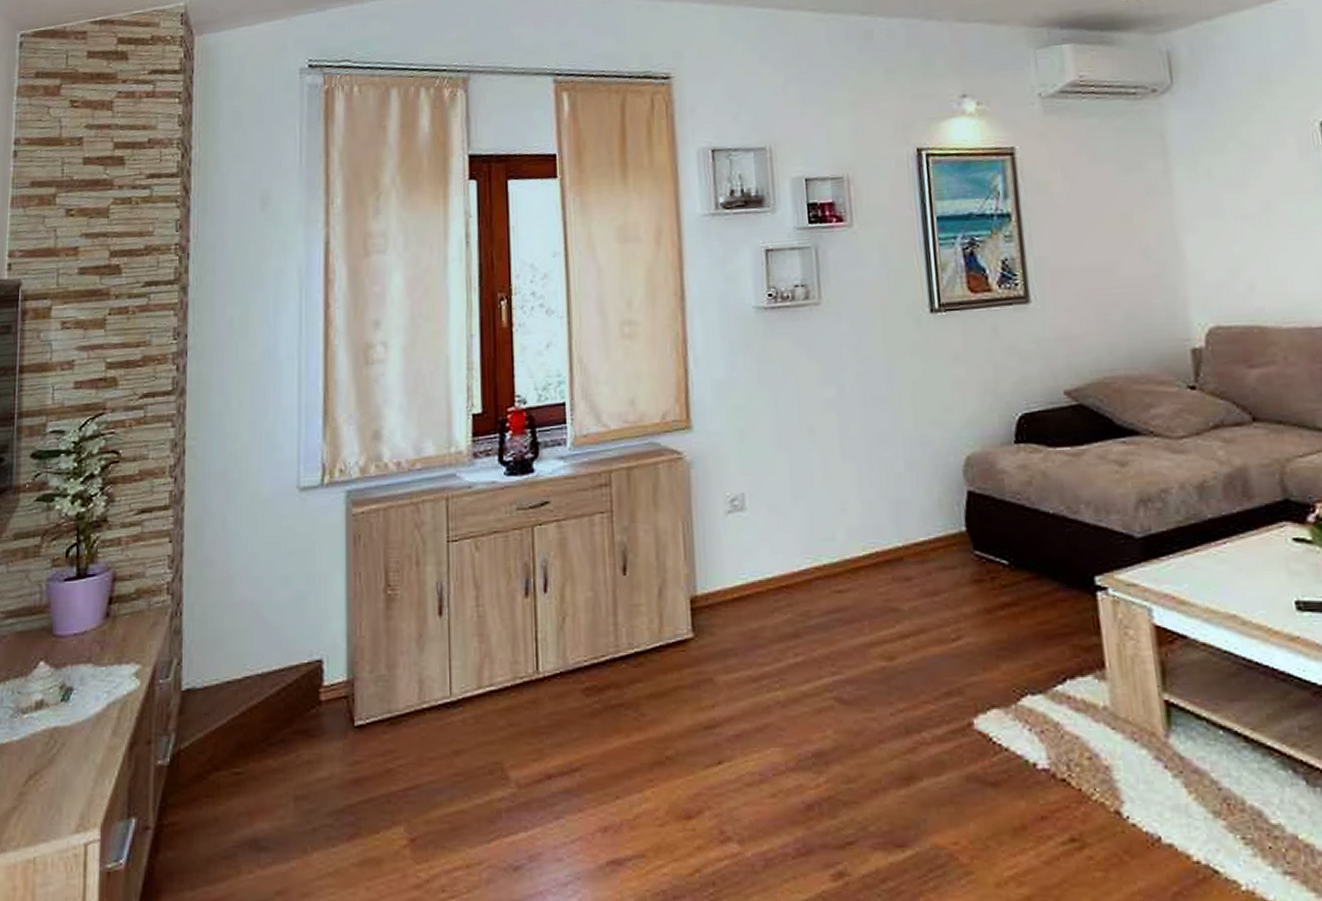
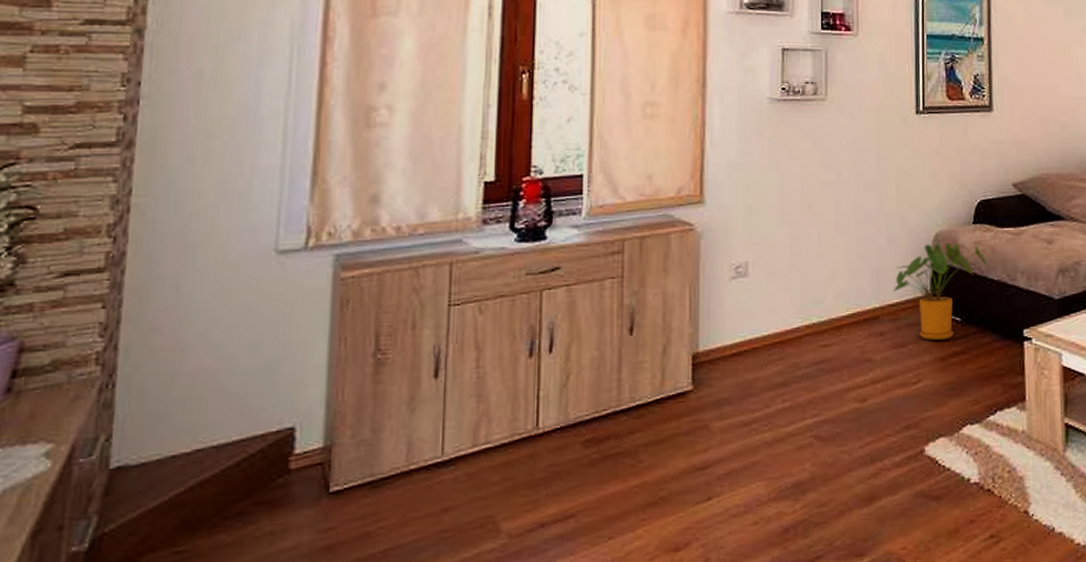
house plant: none [918,468,1041,588] -> present [894,243,989,340]

